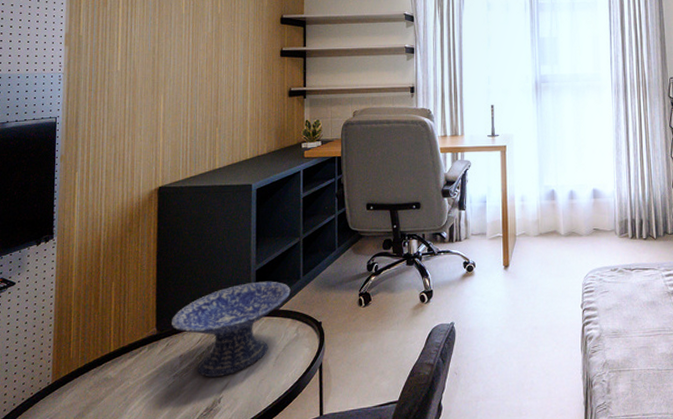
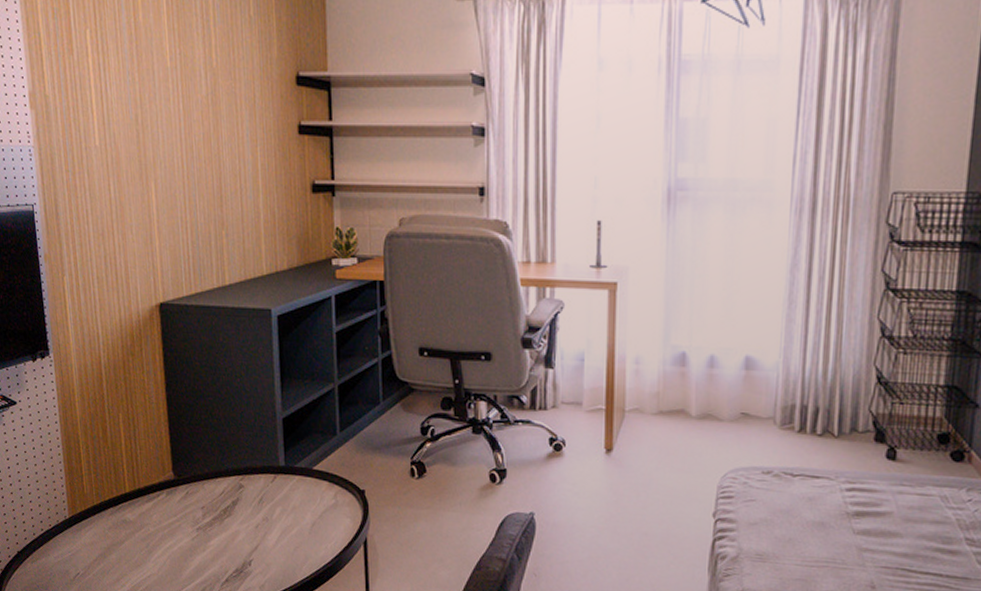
decorative bowl: present [172,281,291,378] -> none [189,432,326,537]

